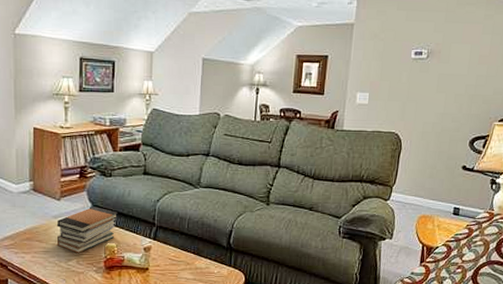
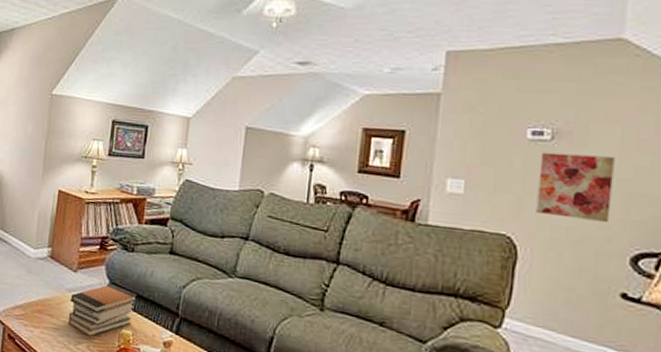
wall art: none [415,68,465,117] -> present [536,152,615,222]

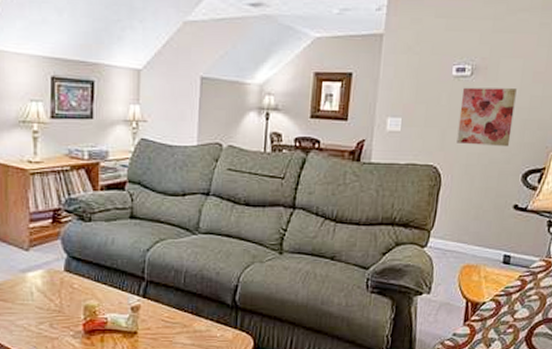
book stack: present [68,284,138,337] -> none [24,258,100,315]

